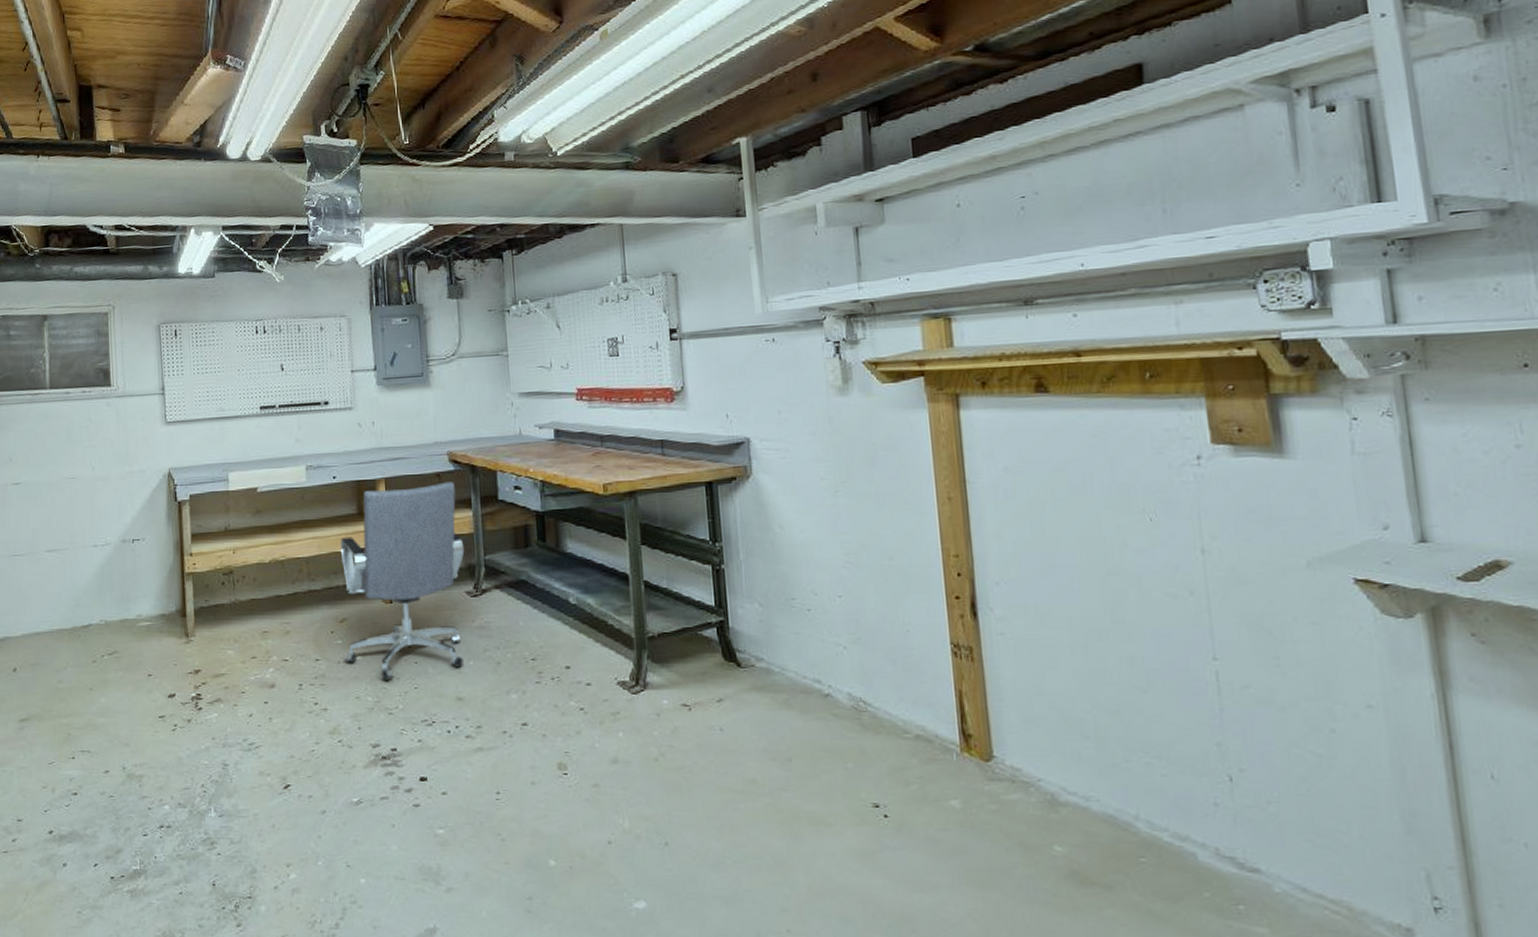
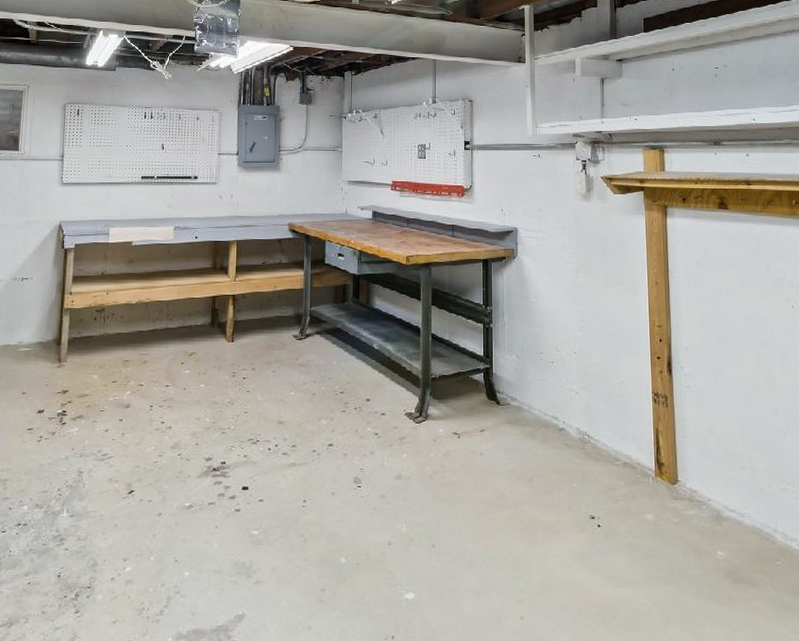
office chair: present [340,481,465,680] -> none [190,246,295,405]

